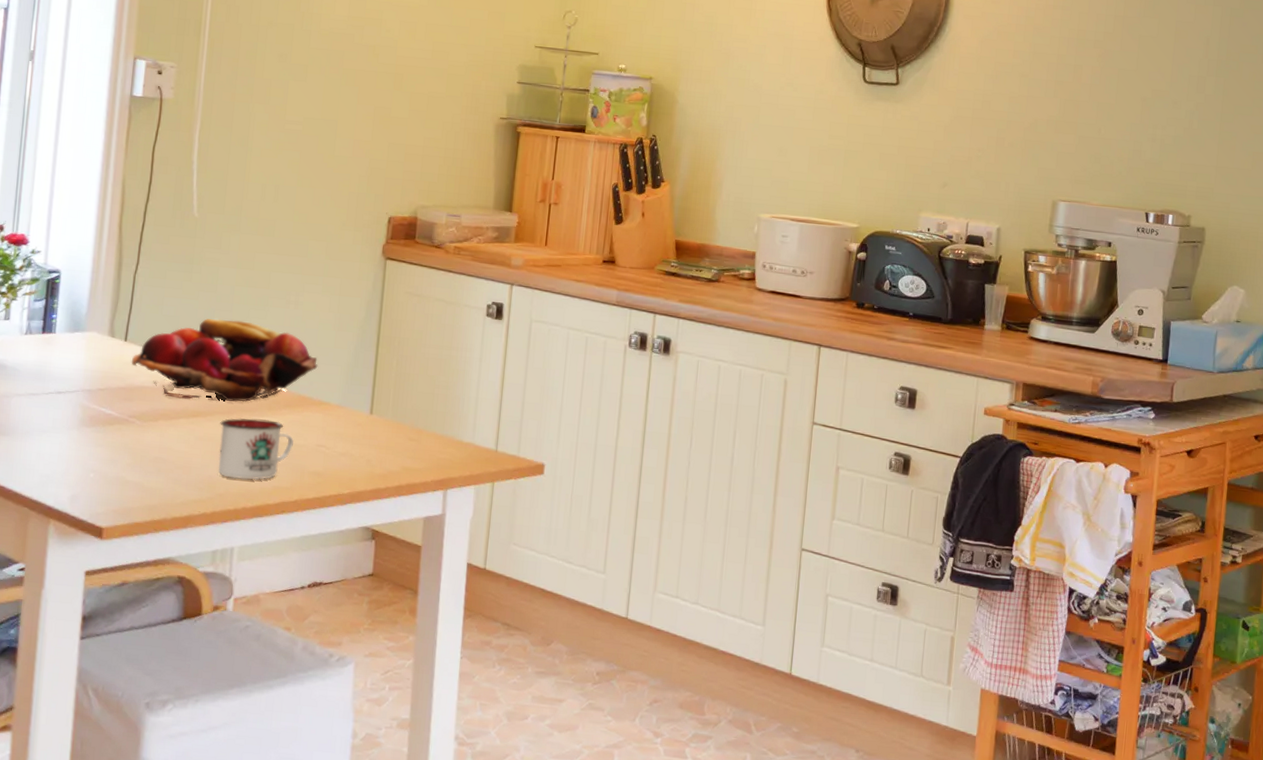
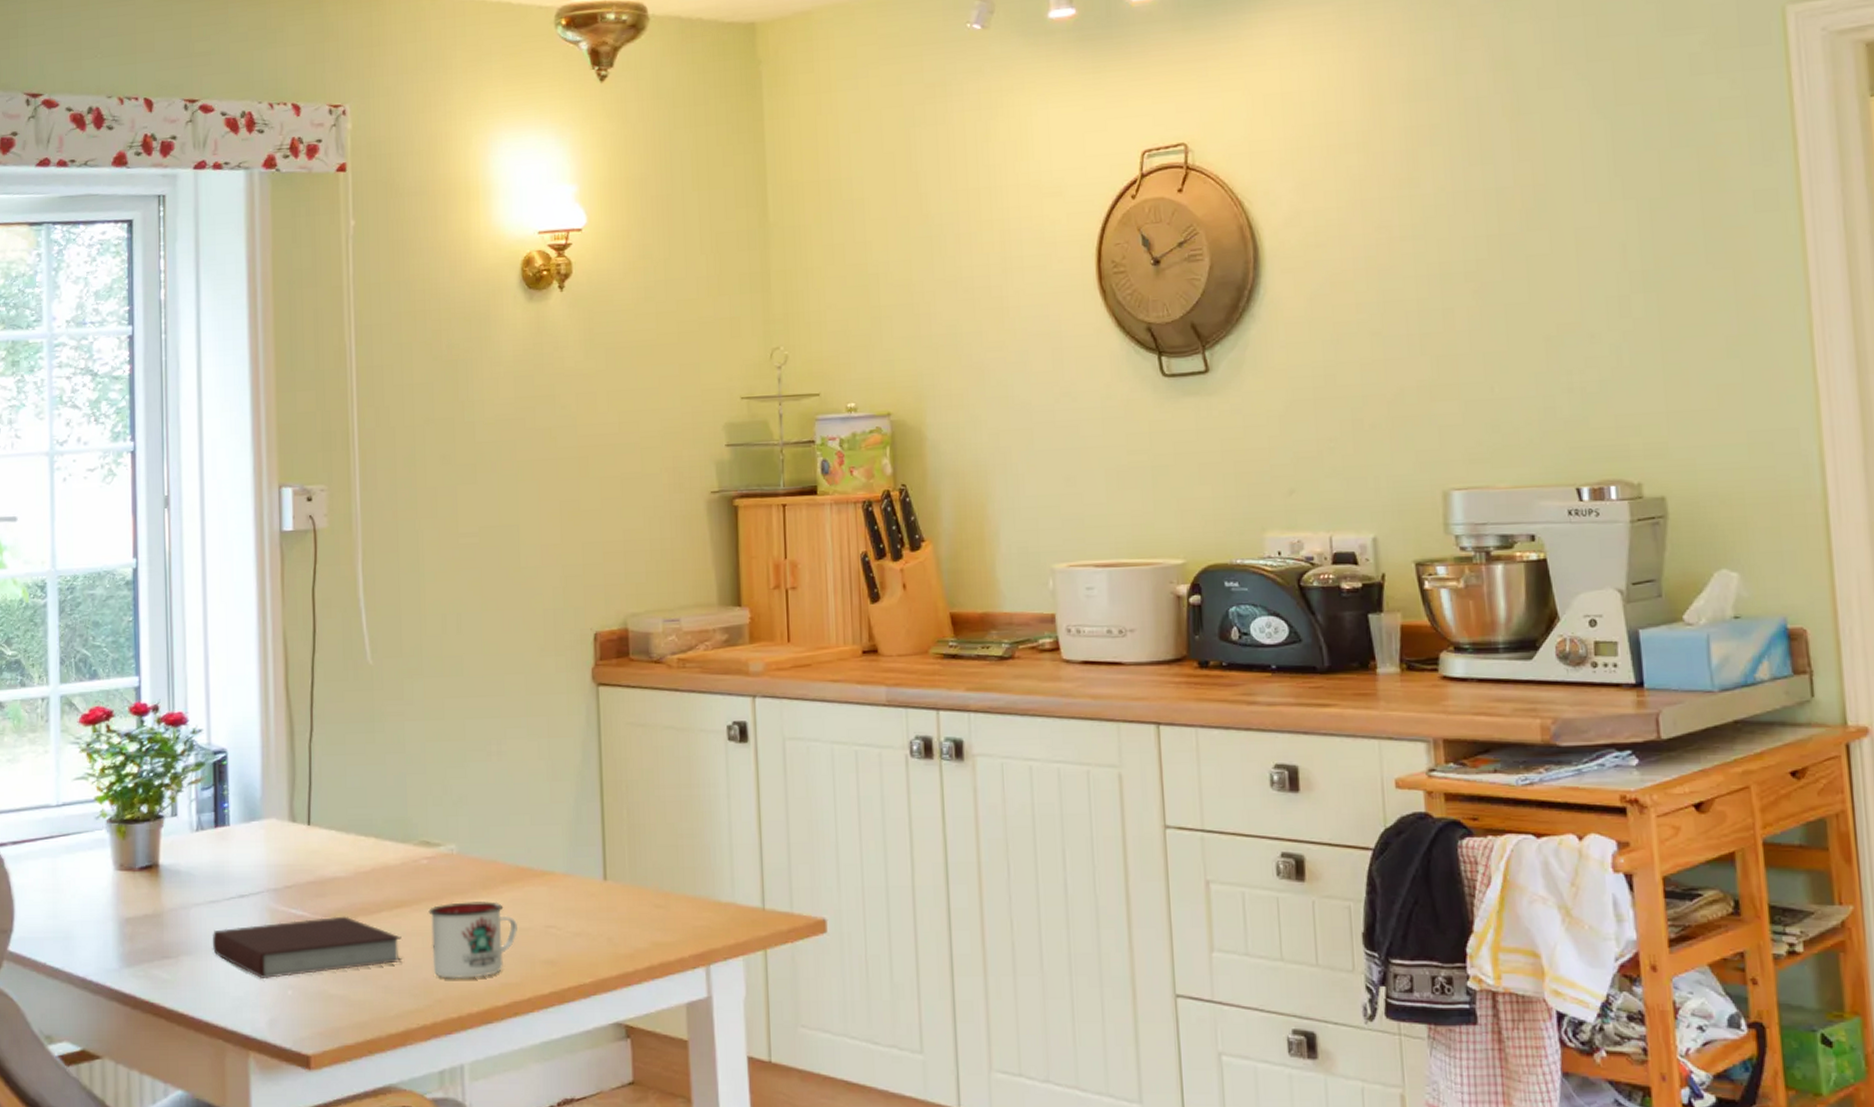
notebook: none [27,417,194,463] -> present [212,916,402,978]
fruit basket: present [131,318,318,402] -> none [318,783,534,887]

